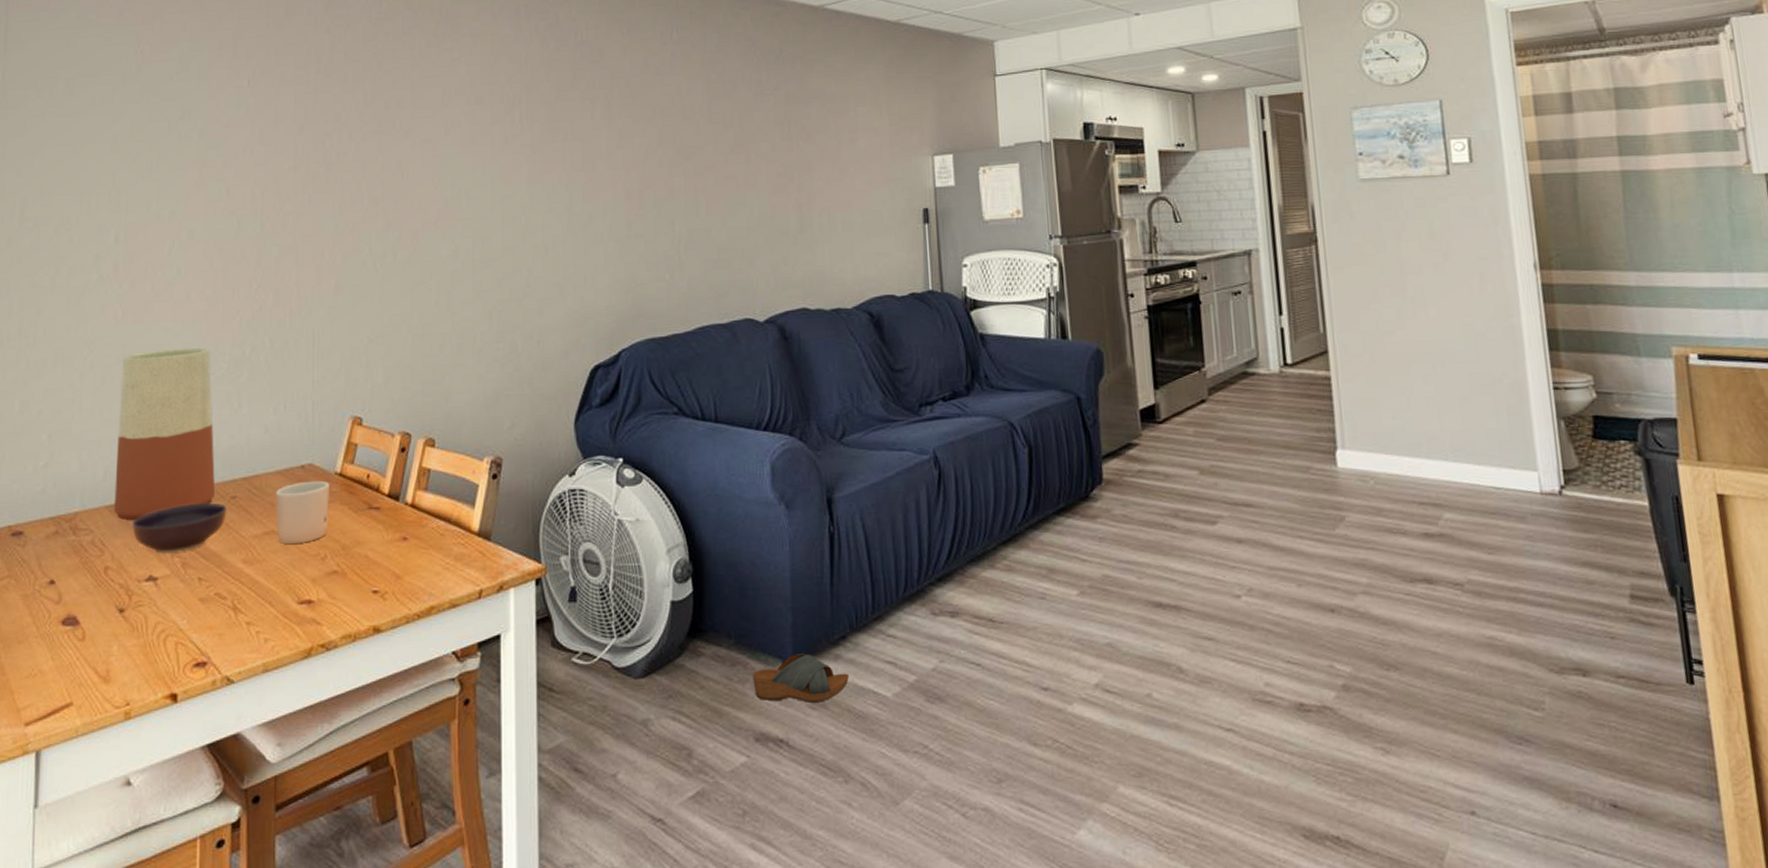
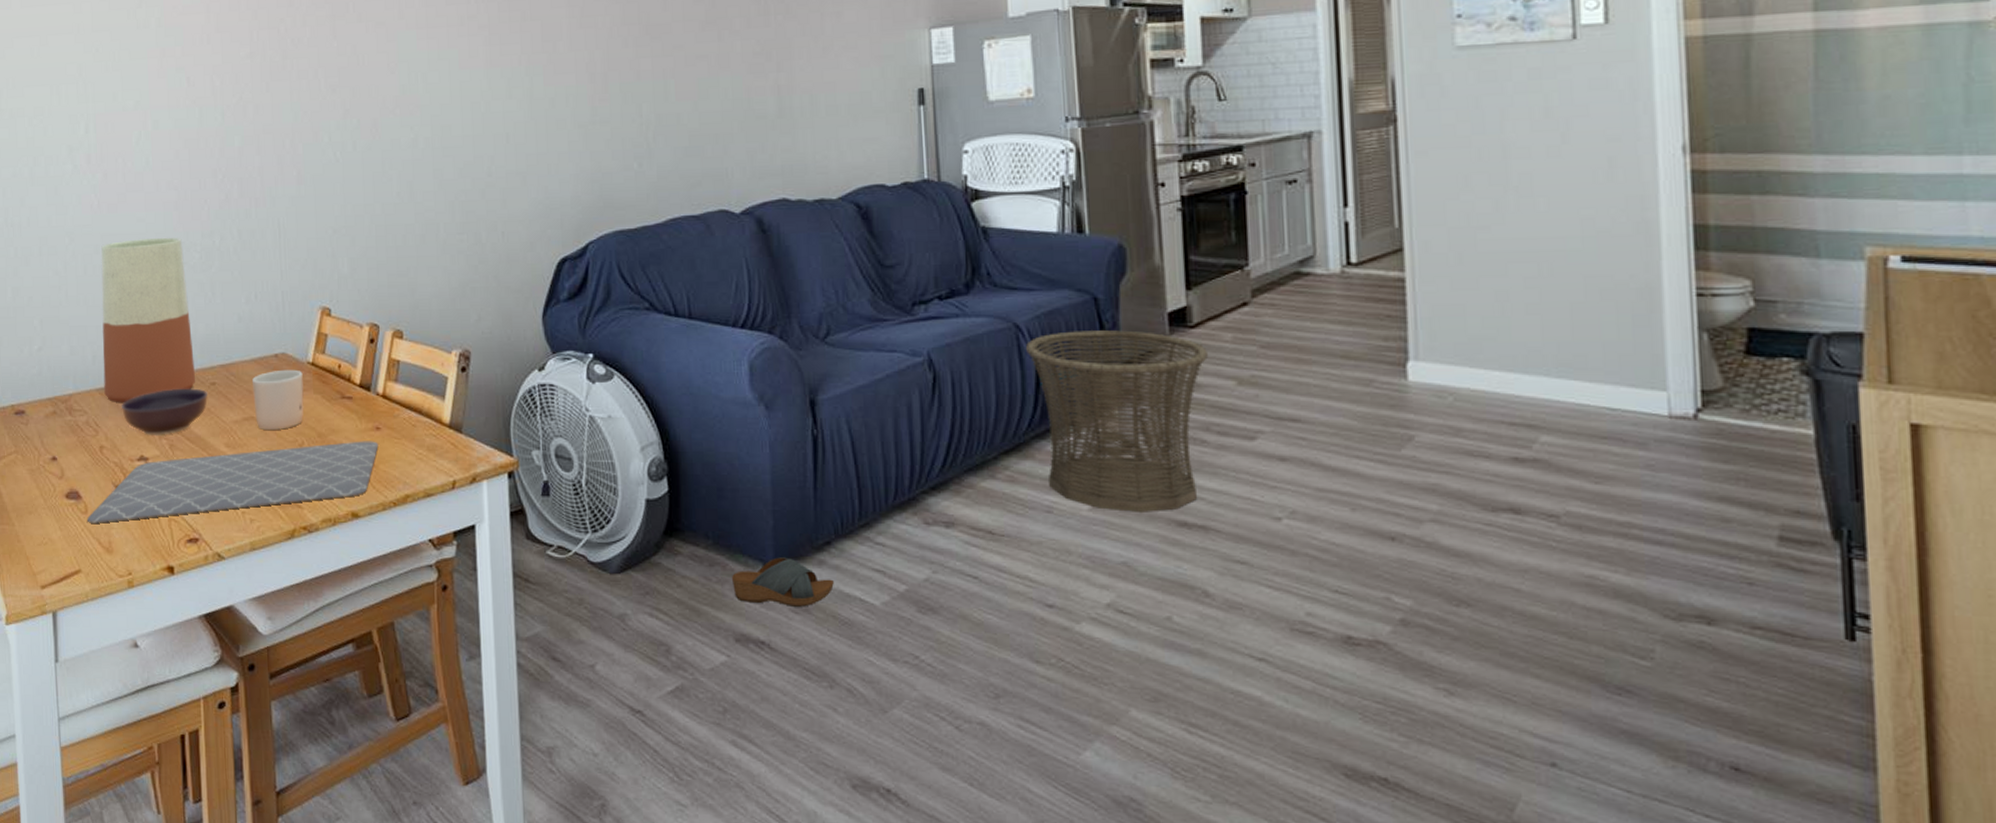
placemat: none [83,552,405,651] -> present [86,441,379,523]
basket: none [1020,426,1174,595] -> present [1026,330,1208,512]

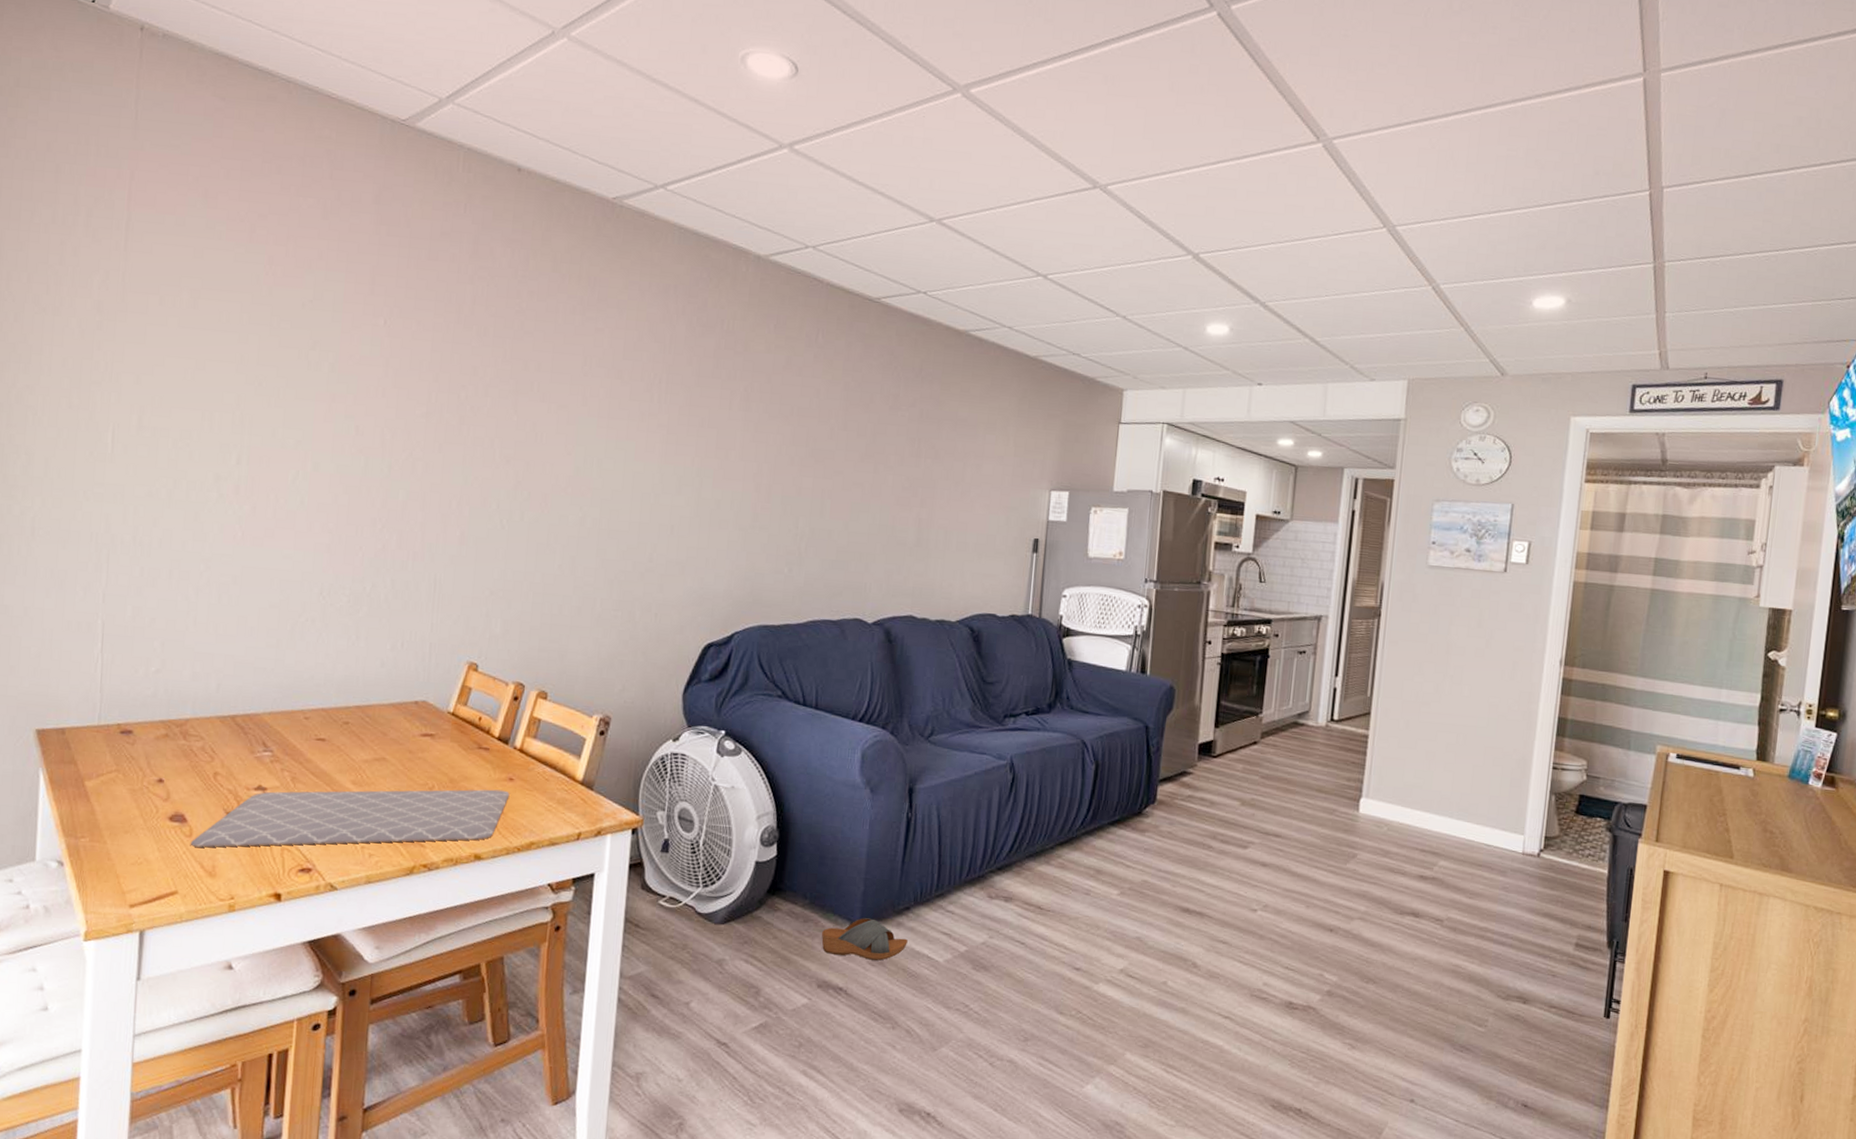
vase: present [101,237,196,402] -> none [226,575,330,732]
bowl: present [122,388,208,435] -> none [243,724,339,768]
mug: present [251,369,304,431] -> none [386,716,442,773]
basket: present [1026,330,1208,512] -> none [1088,750,1223,899]

